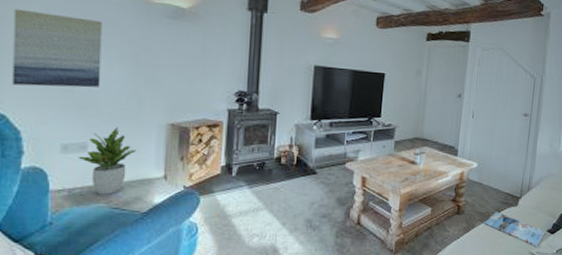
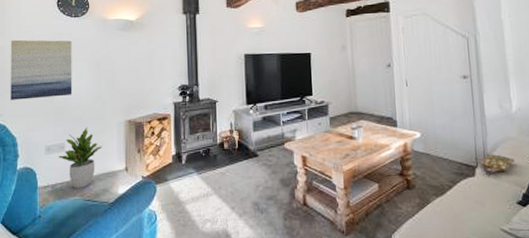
magazine: present [484,211,546,246] -> none [440,184,516,222]
pouch: none [524,186,553,206] -> present [480,153,516,176]

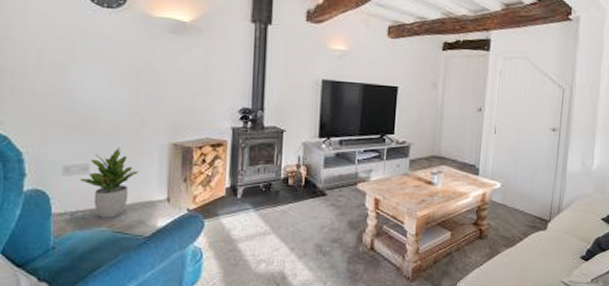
wall art: present [10,39,73,100] -> none [14,27,103,107]
pouch: present [480,153,516,176] -> none [553,208,587,230]

